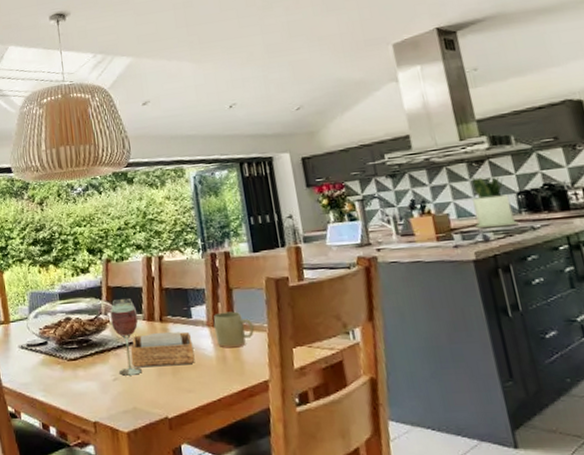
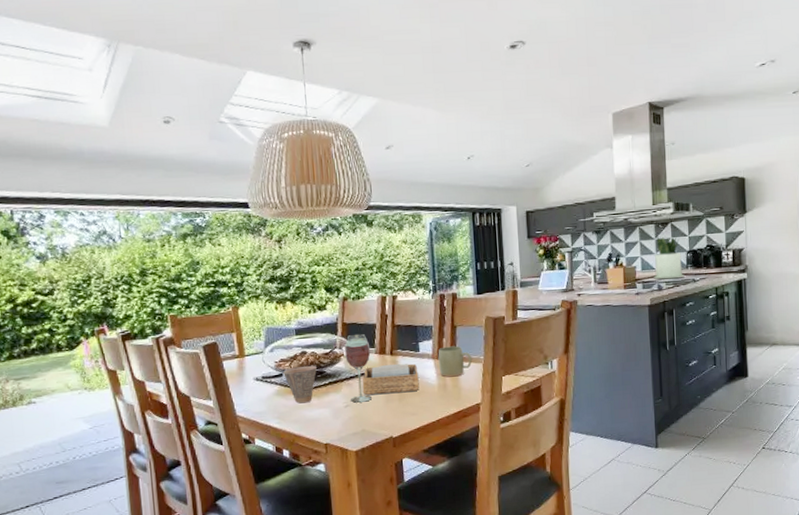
cup: none [48,332,82,375] -> present [283,365,317,404]

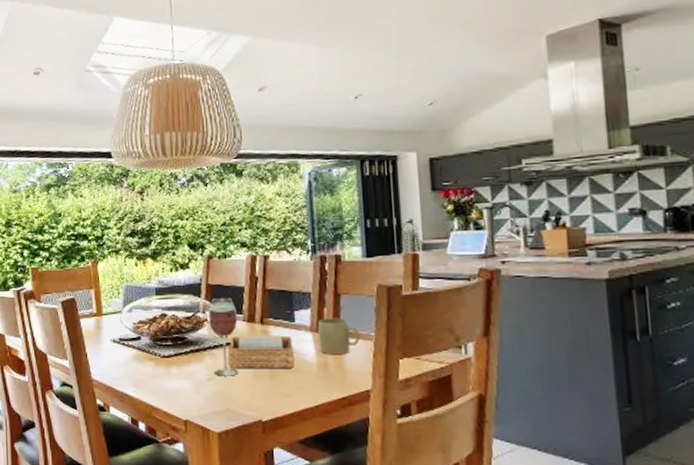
cup: present [283,365,317,404] -> none [141,329,177,372]
planter: present [654,236,685,280] -> none [613,189,662,246]

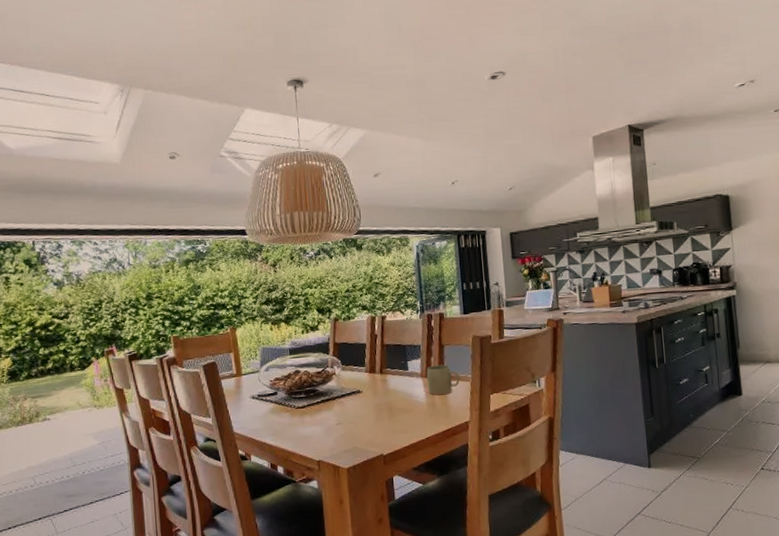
wineglass: present [208,297,238,376] -> none [336,353,362,421]
napkin holder: present [227,334,295,368] -> none [353,382,409,413]

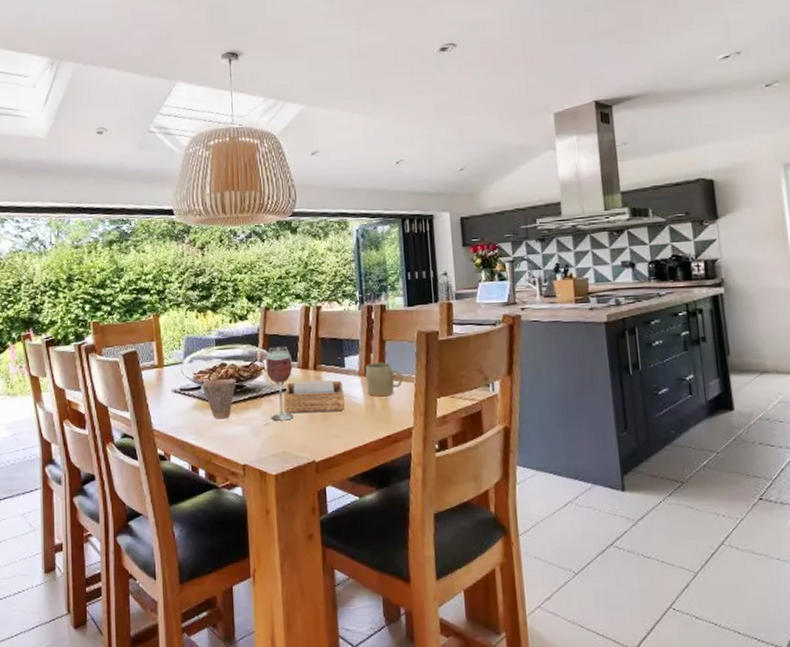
cup: none [278,383,310,421] -> present [202,378,236,419]
wineglass: none [336,353,362,421] -> present [266,346,293,421]
napkin holder: none [353,382,409,413] -> present [283,379,345,413]

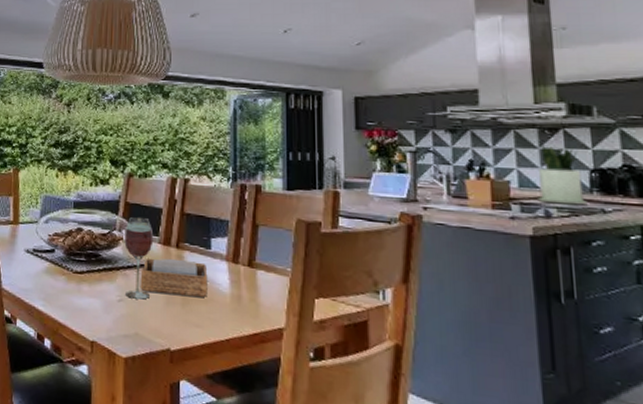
cup: present [202,378,236,419] -> none [56,244,92,288]
mug: present [365,362,403,397] -> none [233,248,276,288]
planter: none [610,245,647,294] -> present [538,144,588,206]

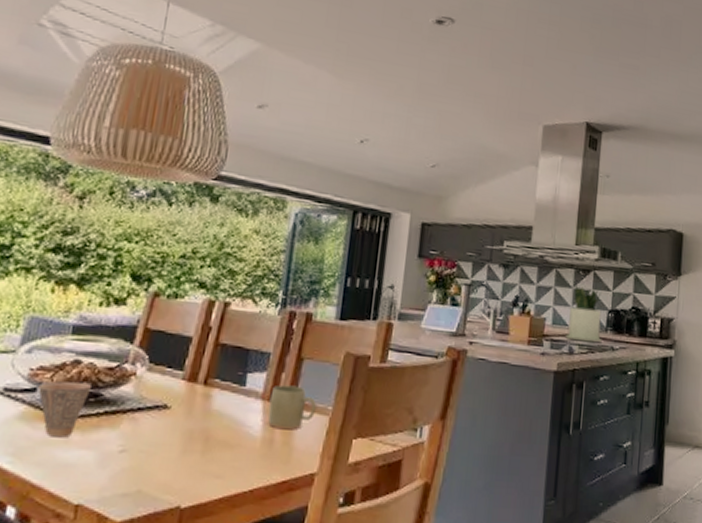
cup: none [56,244,92,288] -> present [38,381,91,438]
wineglass: present [124,216,154,300] -> none [130,346,178,449]
napkin holder: present [140,258,208,297] -> none [151,397,239,442]
mug: none [233,248,276,288] -> present [268,384,316,430]

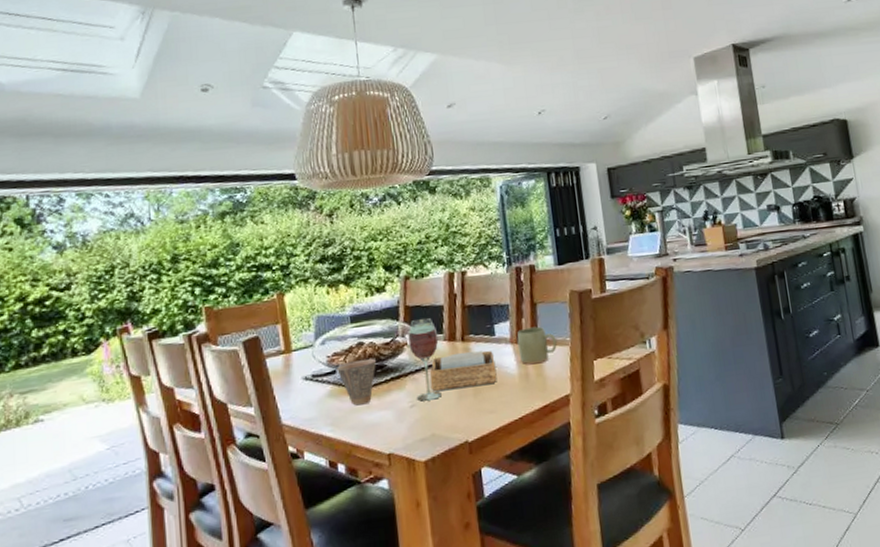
wineglass: none [130,346,178,449] -> present [408,317,442,402]
napkin holder: none [151,397,239,442] -> present [429,350,497,391]
planter: present [565,284,602,343] -> none [756,188,793,238]

